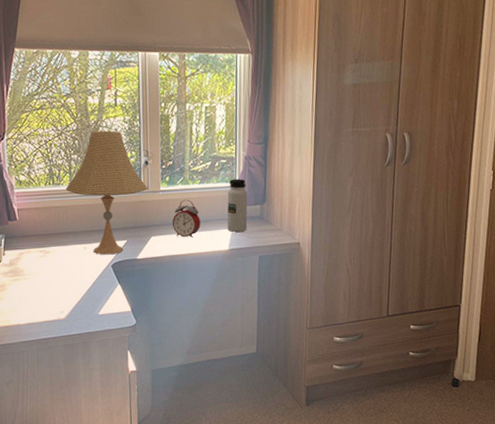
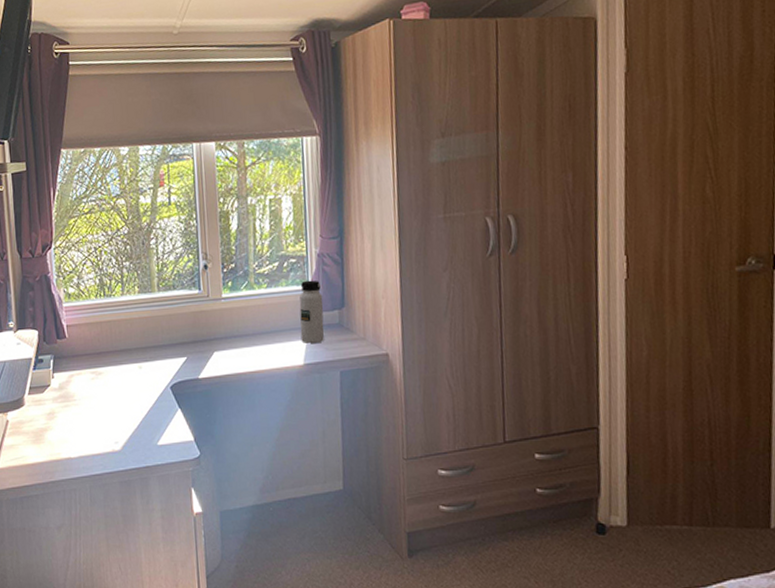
desk lamp: present [65,130,148,255] -> none [117,232,208,375]
alarm clock: present [173,199,201,238] -> none [237,306,270,352]

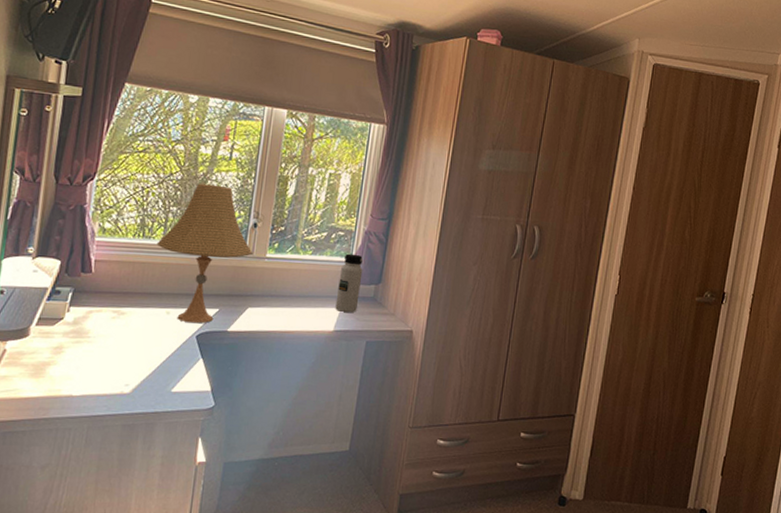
desk lamp: none [117,232,208,375] -> present [156,183,253,324]

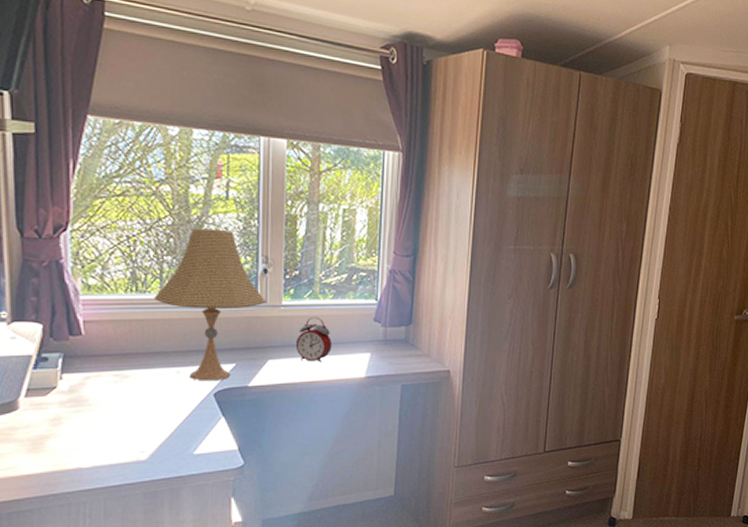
alarm clock: none [274,270,307,314] -> present [297,316,332,363]
water bottle: present [335,253,363,312] -> none [364,295,391,356]

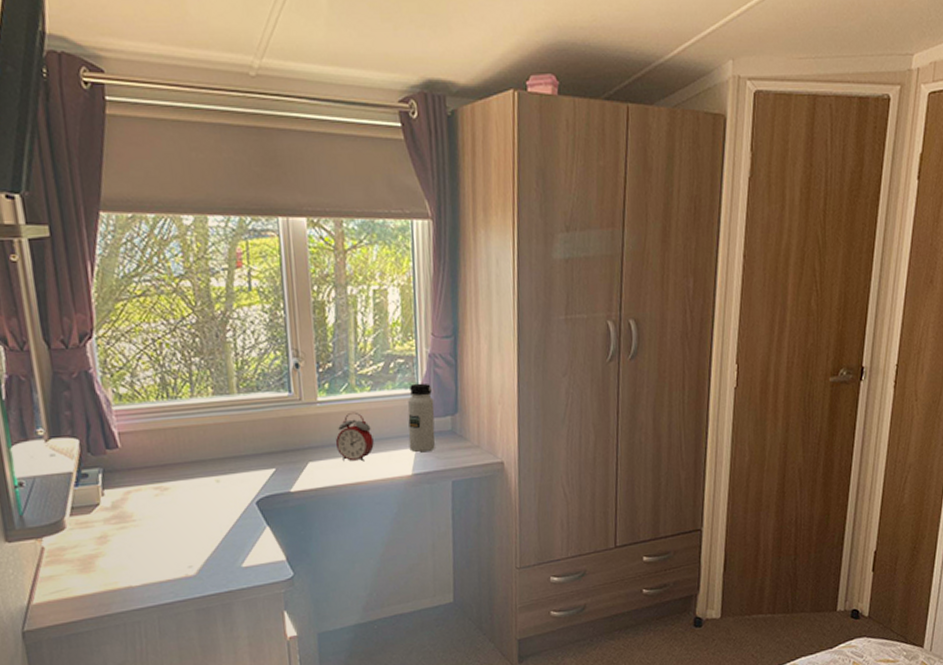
desk lamp: present [154,228,266,381] -> none [185,323,301,489]
water bottle: none [364,295,391,356] -> present [407,383,436,452]

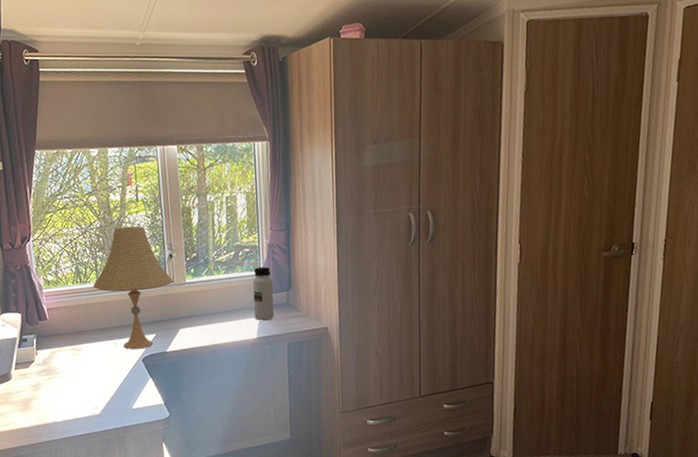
desk lamp: none [185,323,301,489] -> present [92,226,174,350]
alarm clock: present [336,412,374,462] -> none [200,290,228,328]

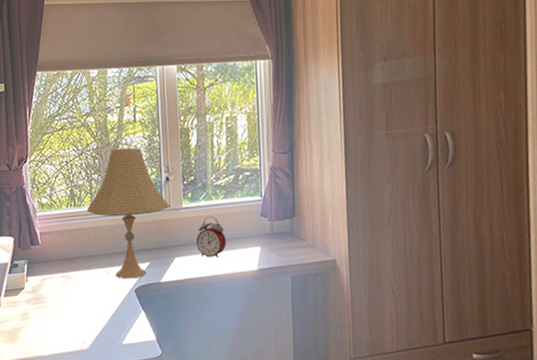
alarm clock: none [200,290,228,328] -> present [196,216,226,258]
water bottle: present [252,266,274,320] -> none [253,191,277,250]

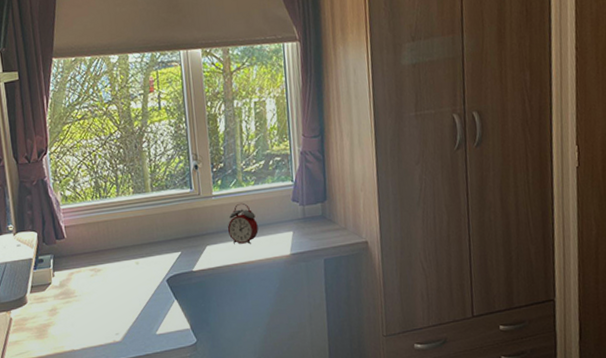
desk lamp: present [86,147,170,279] -> none [113,135,200,269]

